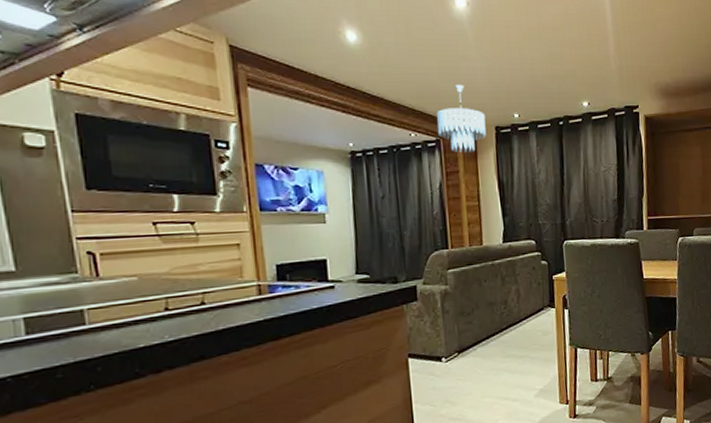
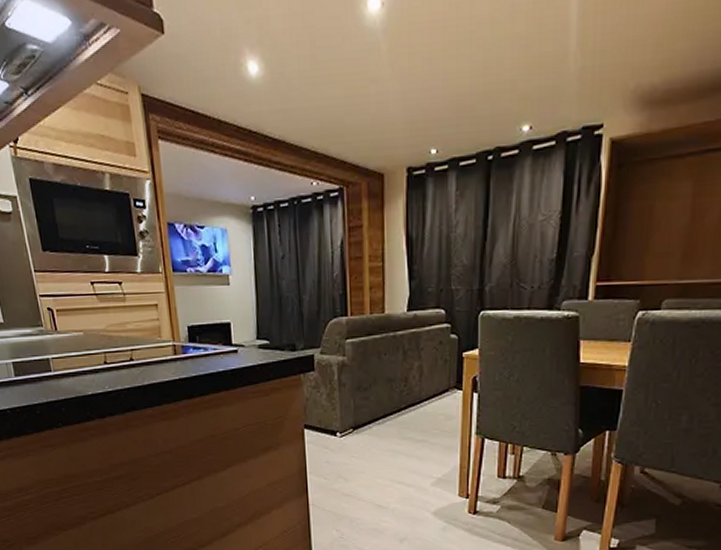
ceiling light fixture: present [436,85,487,153] -> none [340,116,396,204]

